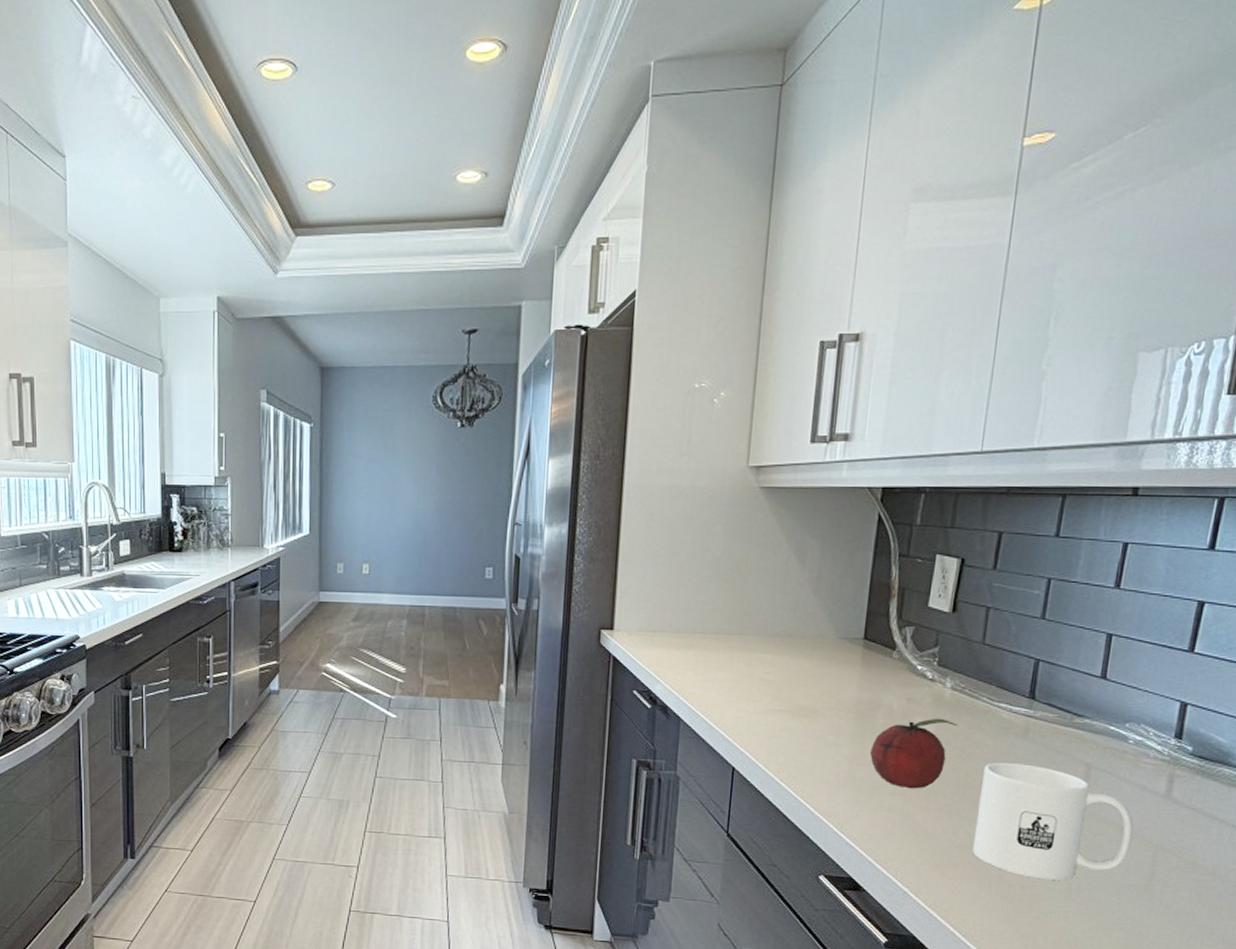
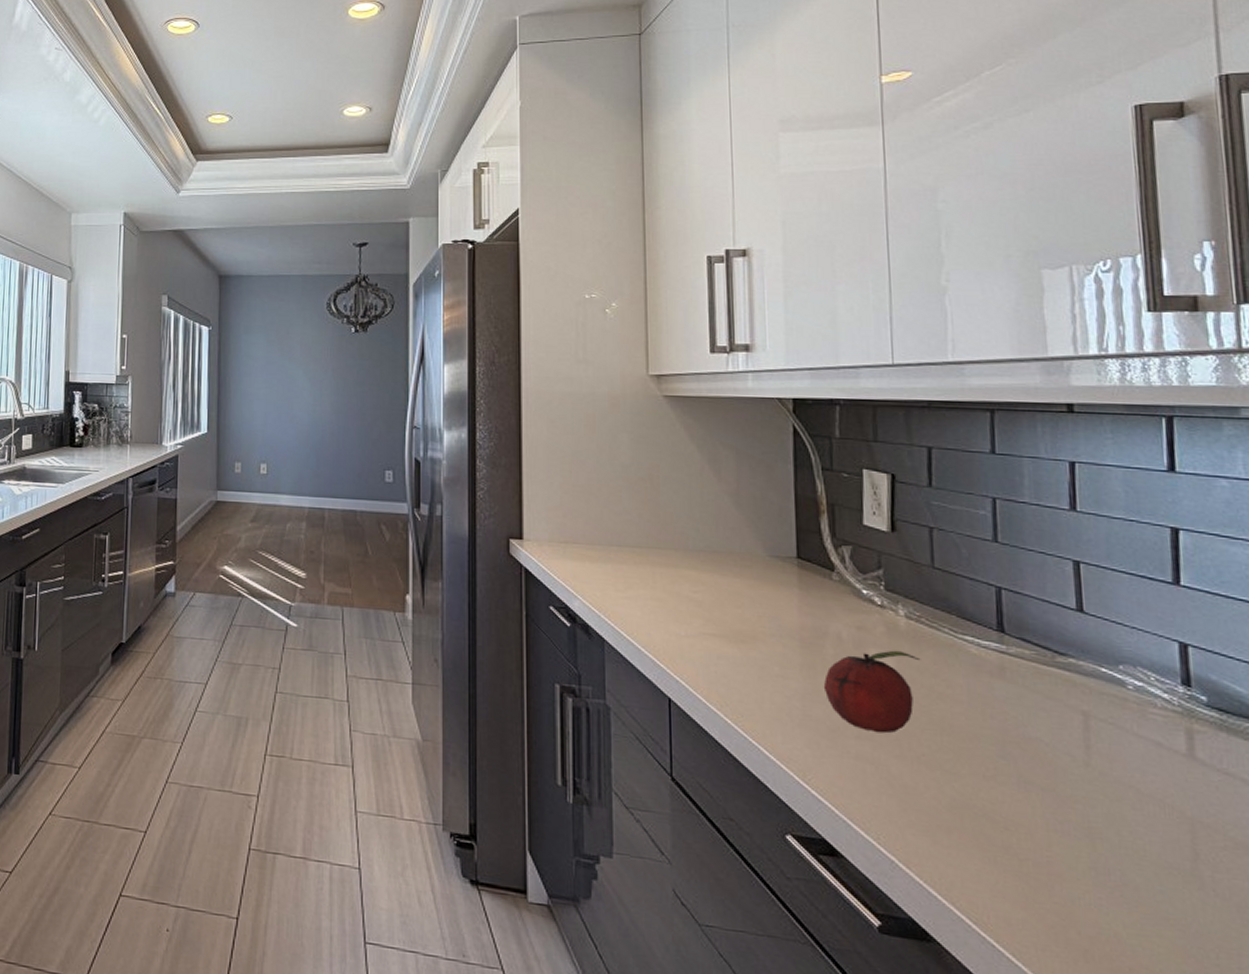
mug: present [972,762,1133,880] -> none [961,705,1160,857]

